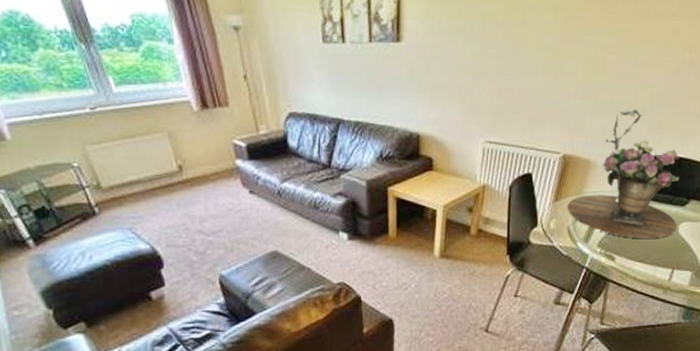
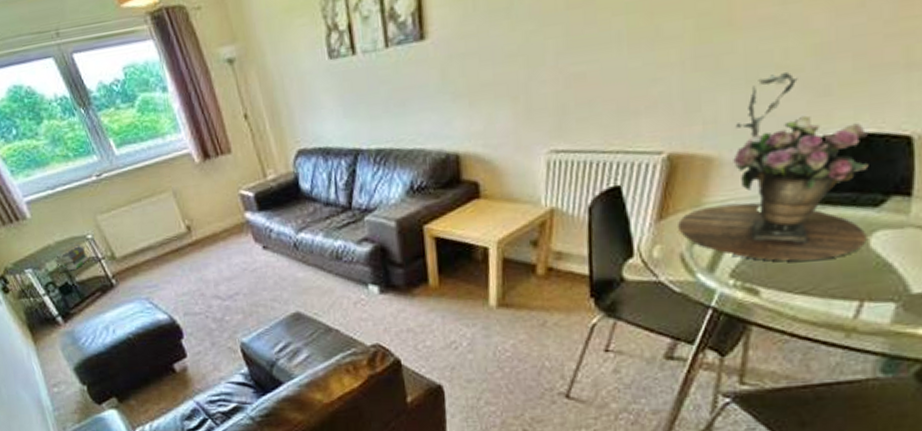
books: none [30,171,72,197] -> present [52,244,89,273]

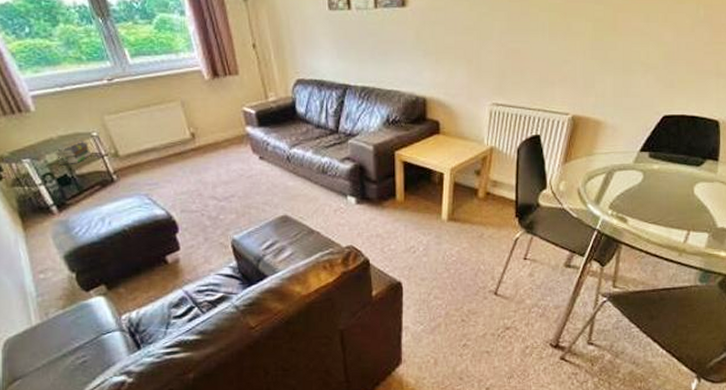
flower arrangement: present [678,71,869,261] -> none [577,67,694,200]

